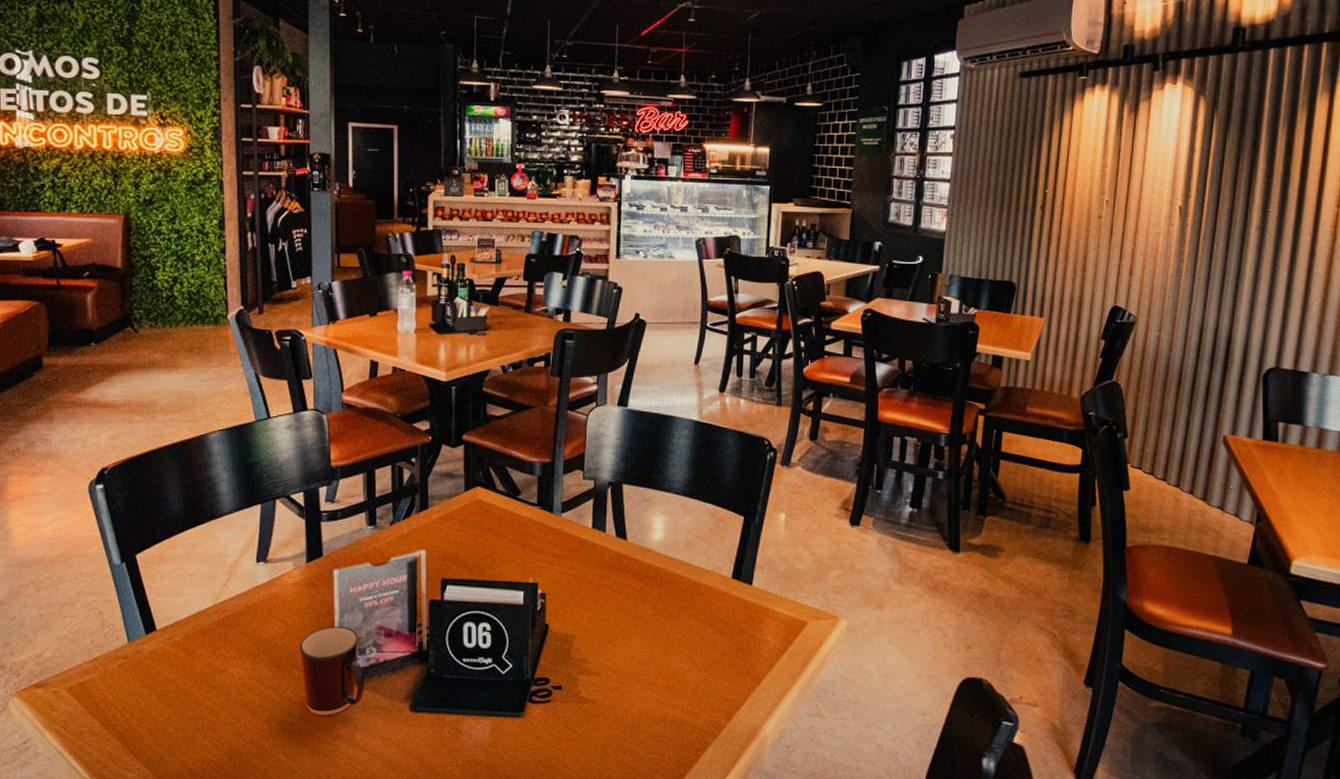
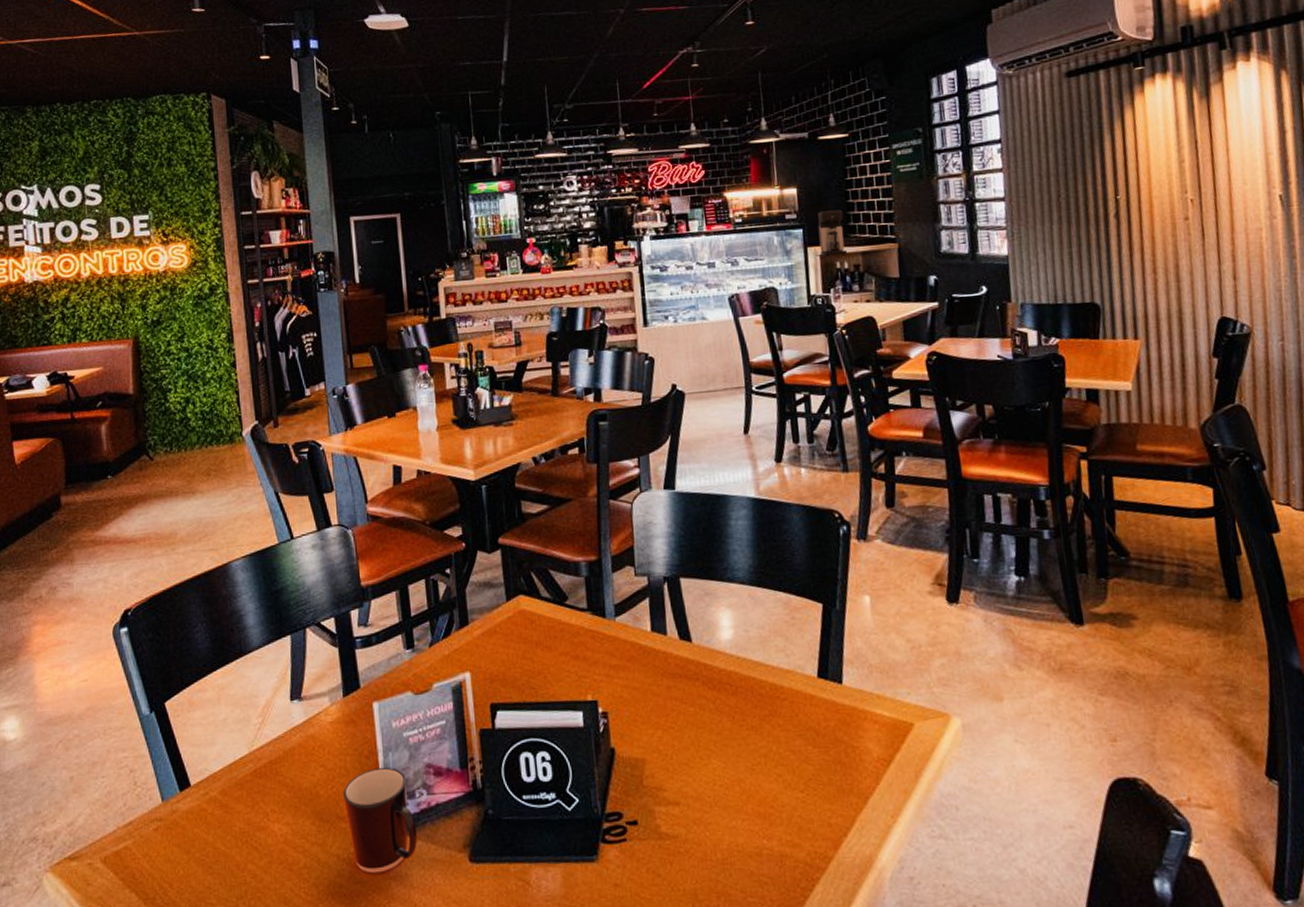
coffee maker: none [783,172,808,214] -> present [818,209,848,257]

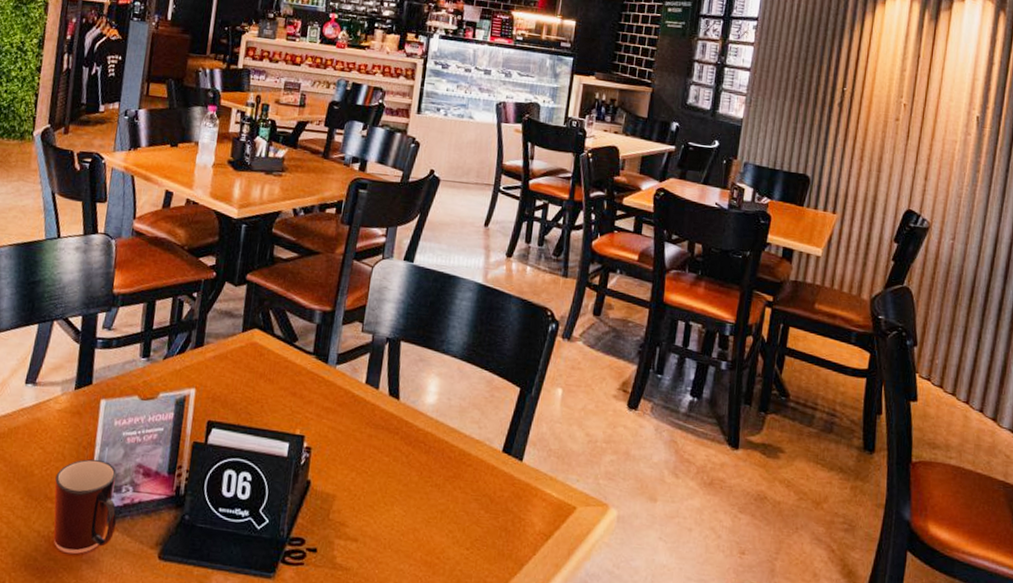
coffee maker: present [818,209,848,257] -> none [584,46,611,89]

